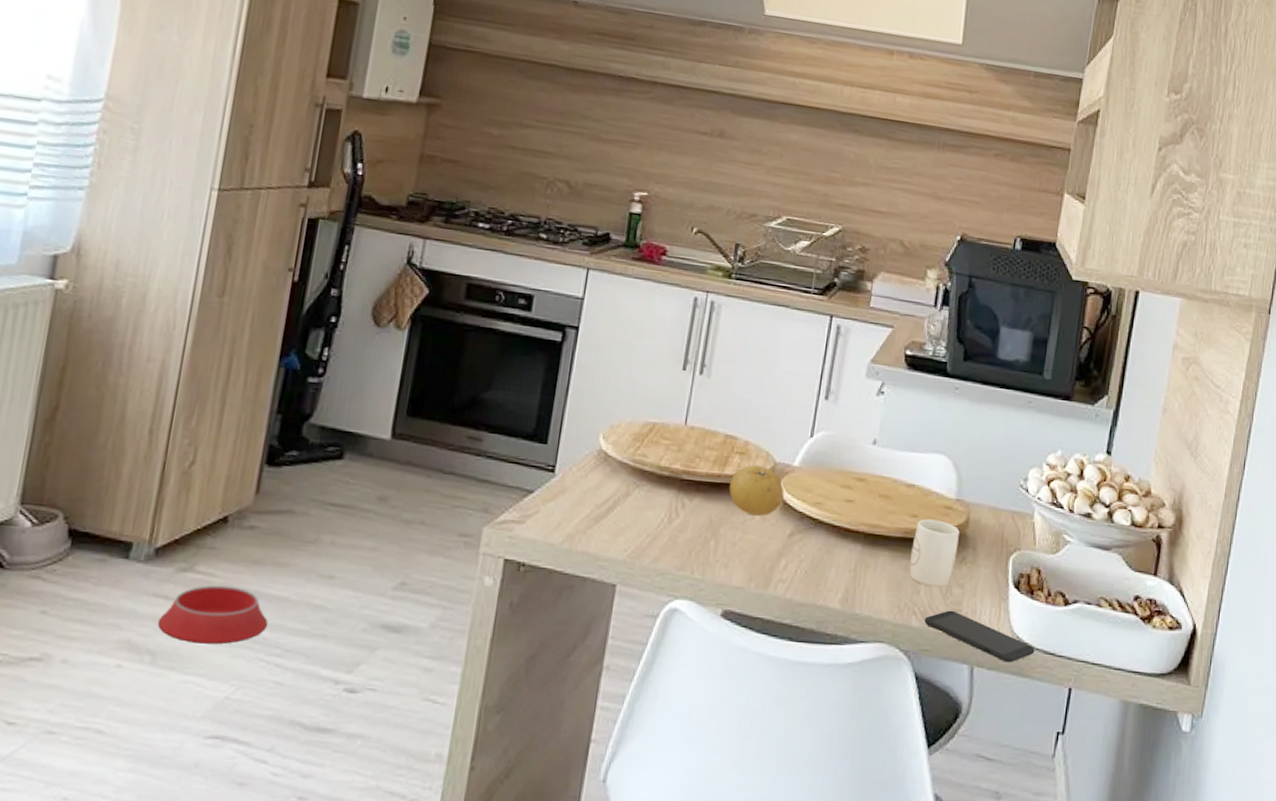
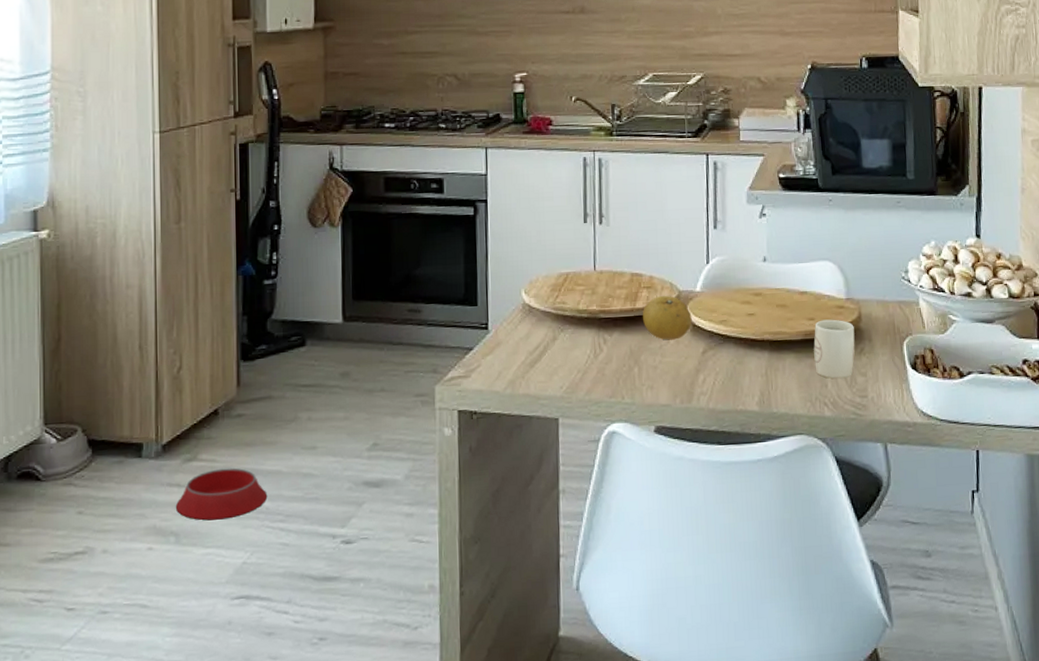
mobile phone: present [924,610,1035,663] -> none [835,397,940,436]

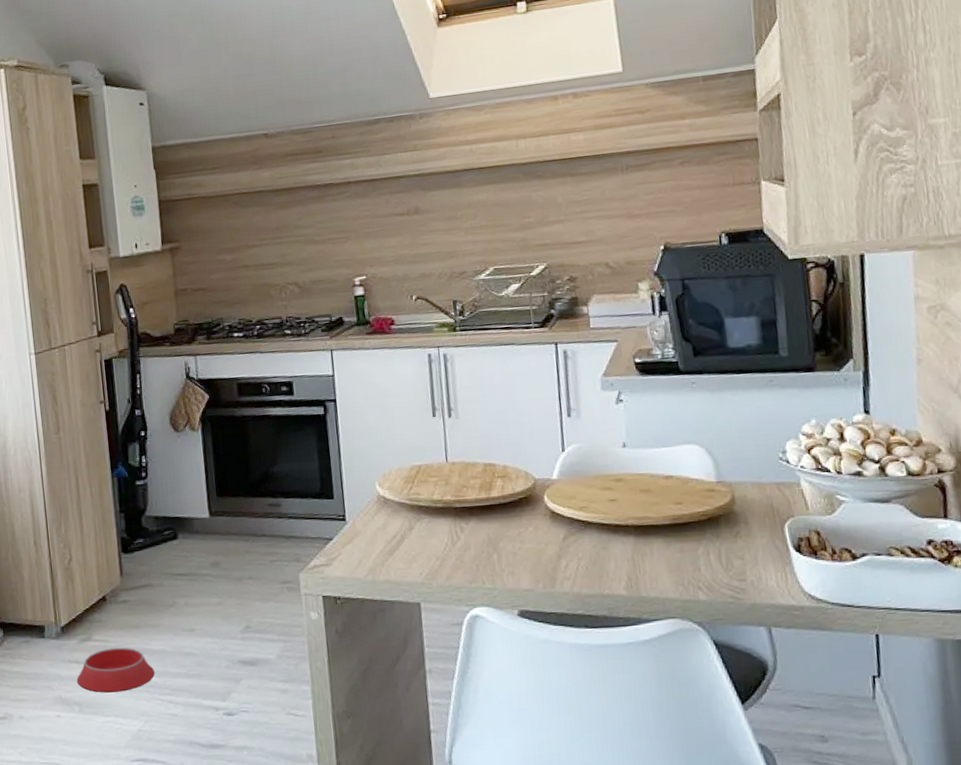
fruit: present [642,295,692,340] -> none [498,484,551,527]
mug: present [813,319,856,379] -> none [682,503,730,563]

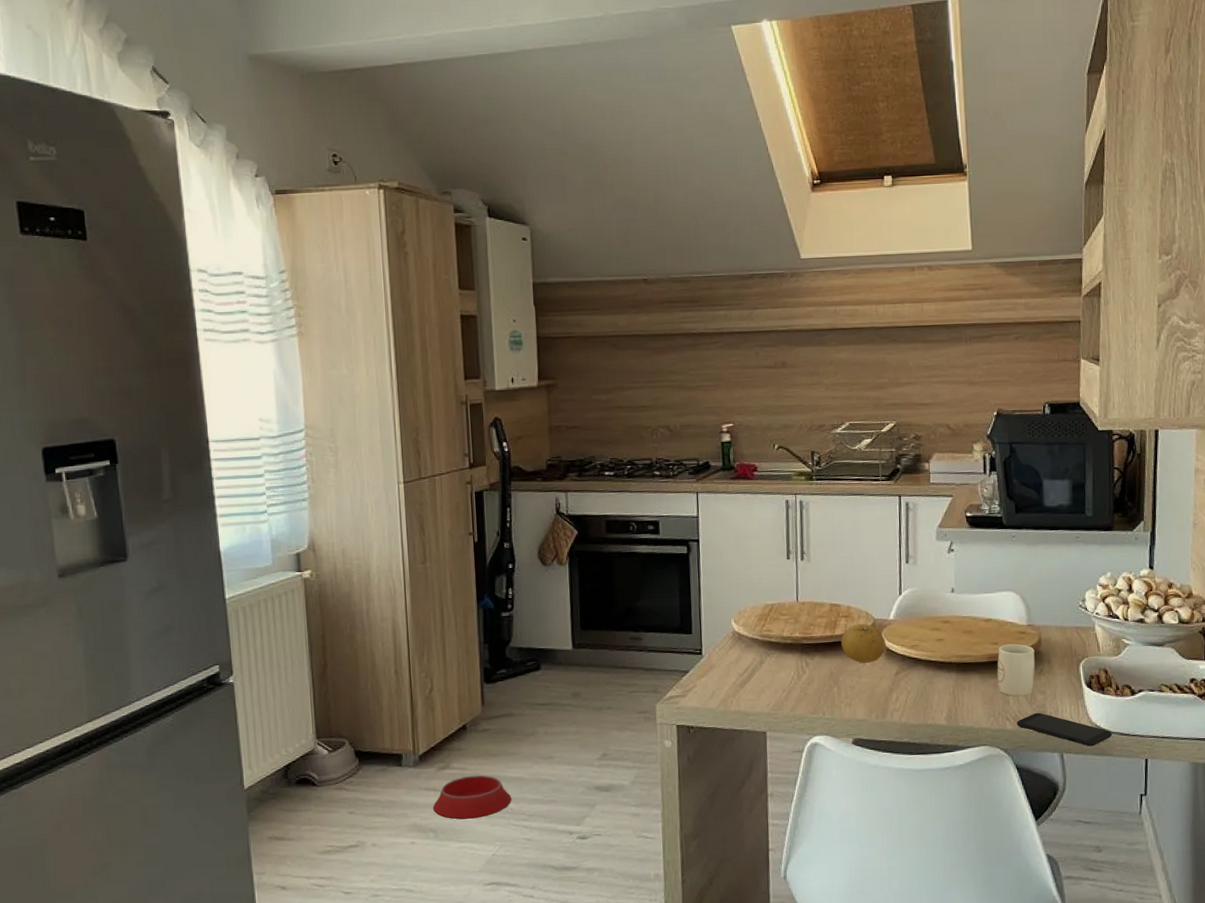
fruit: none [498,484,551,527] -> present [840,623,886,663]
mug: none [682,503,730,563] -> present [997,643,1036,697]
mobile phone: none [711,580,831,620] -> present [1017,712,1112,747]

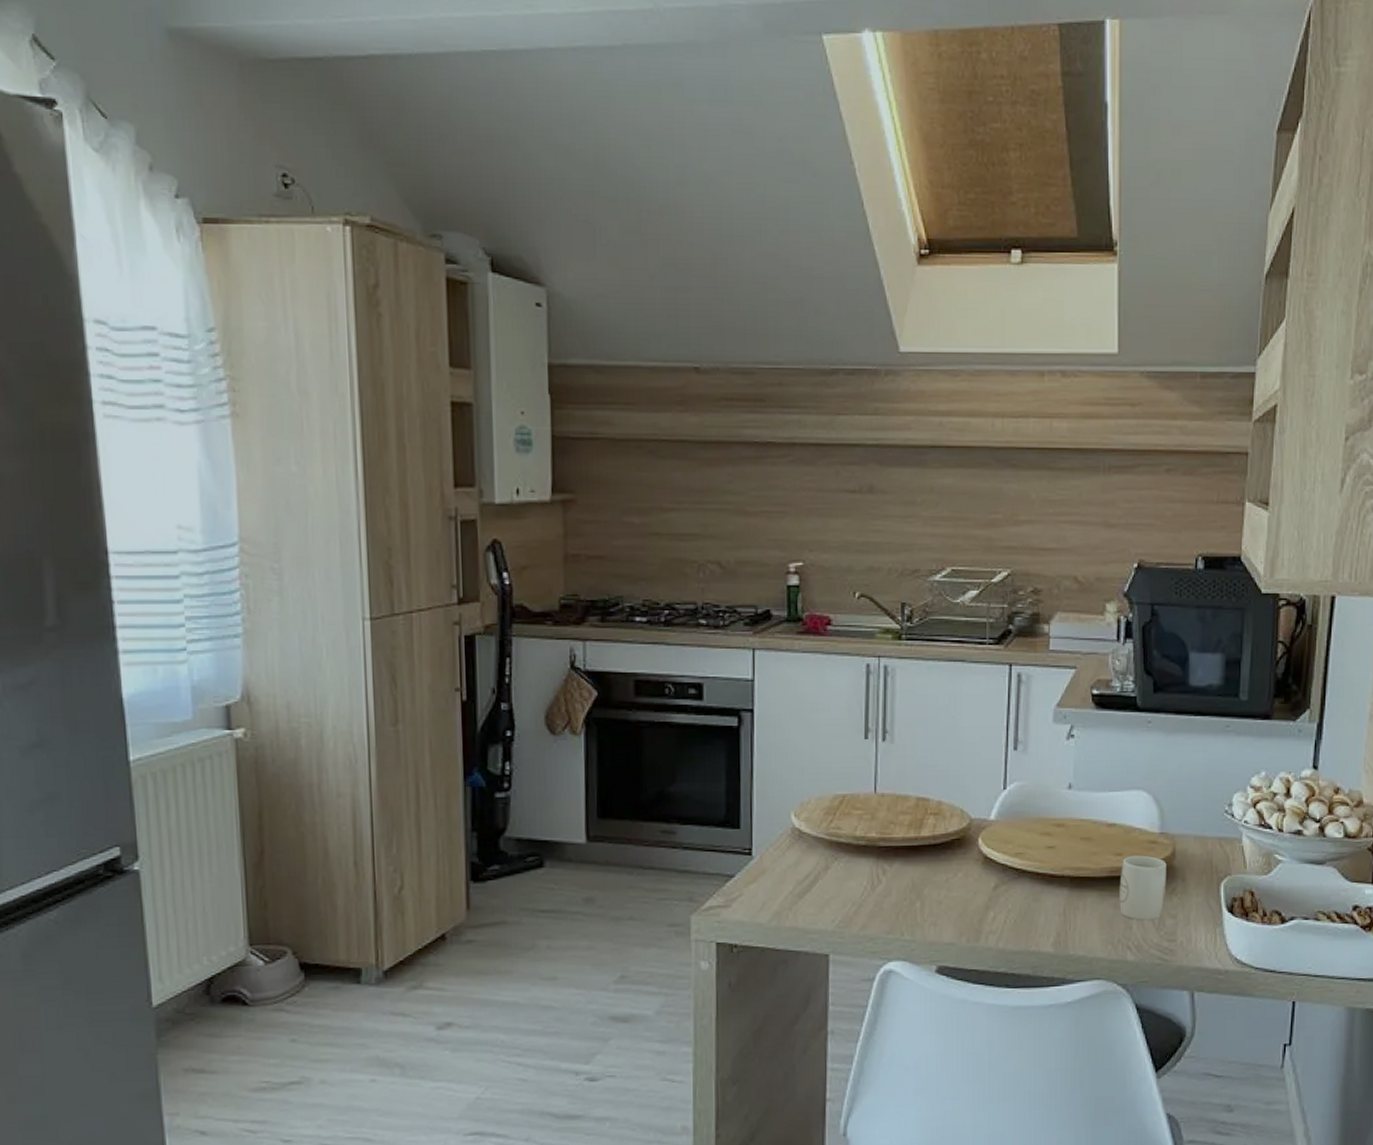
pet bowl: present [432,775,512,819] -> none [400,997,503,1053]
fruit: present [840,623,886,663] -> none [927,823,984,873]
mobile phone: present [1017,712,1112,747] -> none [1139,941,1255,984]

